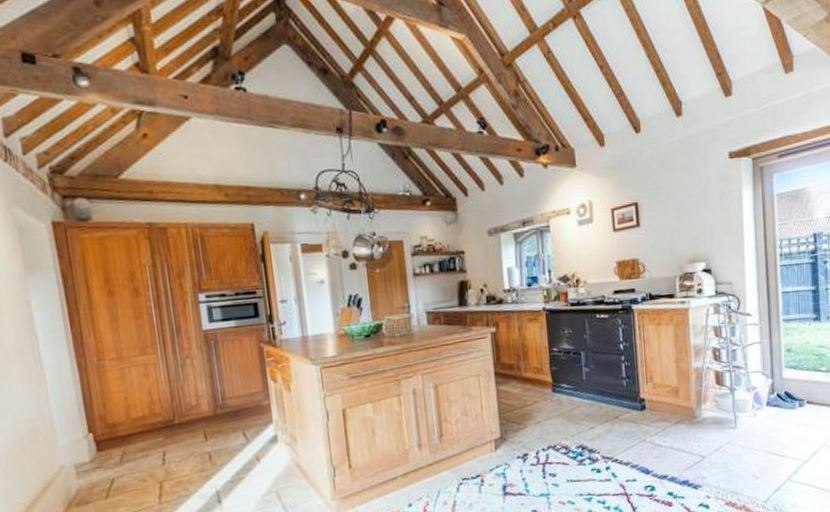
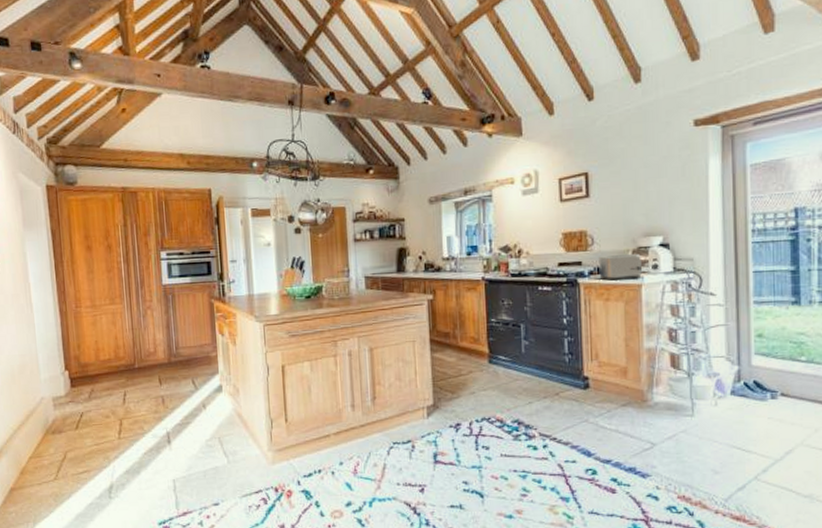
toaster: none [650,279,689,306] -> present [598,253,642,281]

